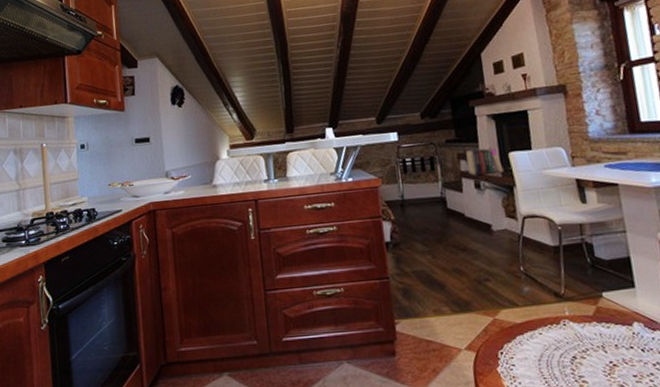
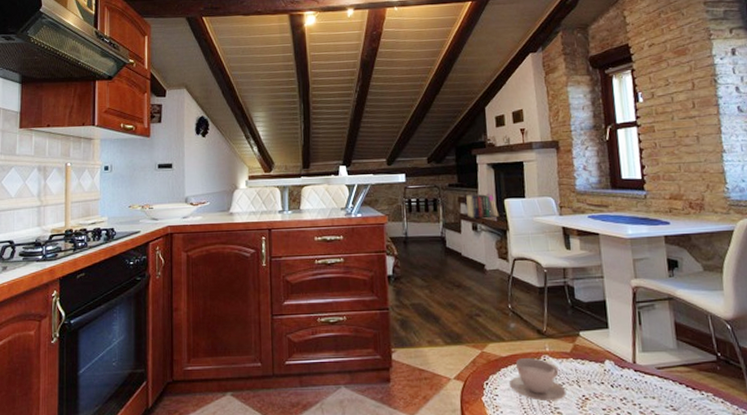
teacup: none [525,323,592,370] -> present [508,358,566,402]

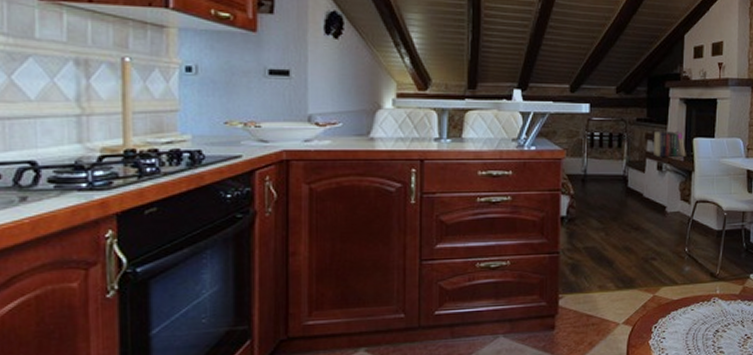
teacup: present [508,358,566,402] -> none [677,300,730,342]

